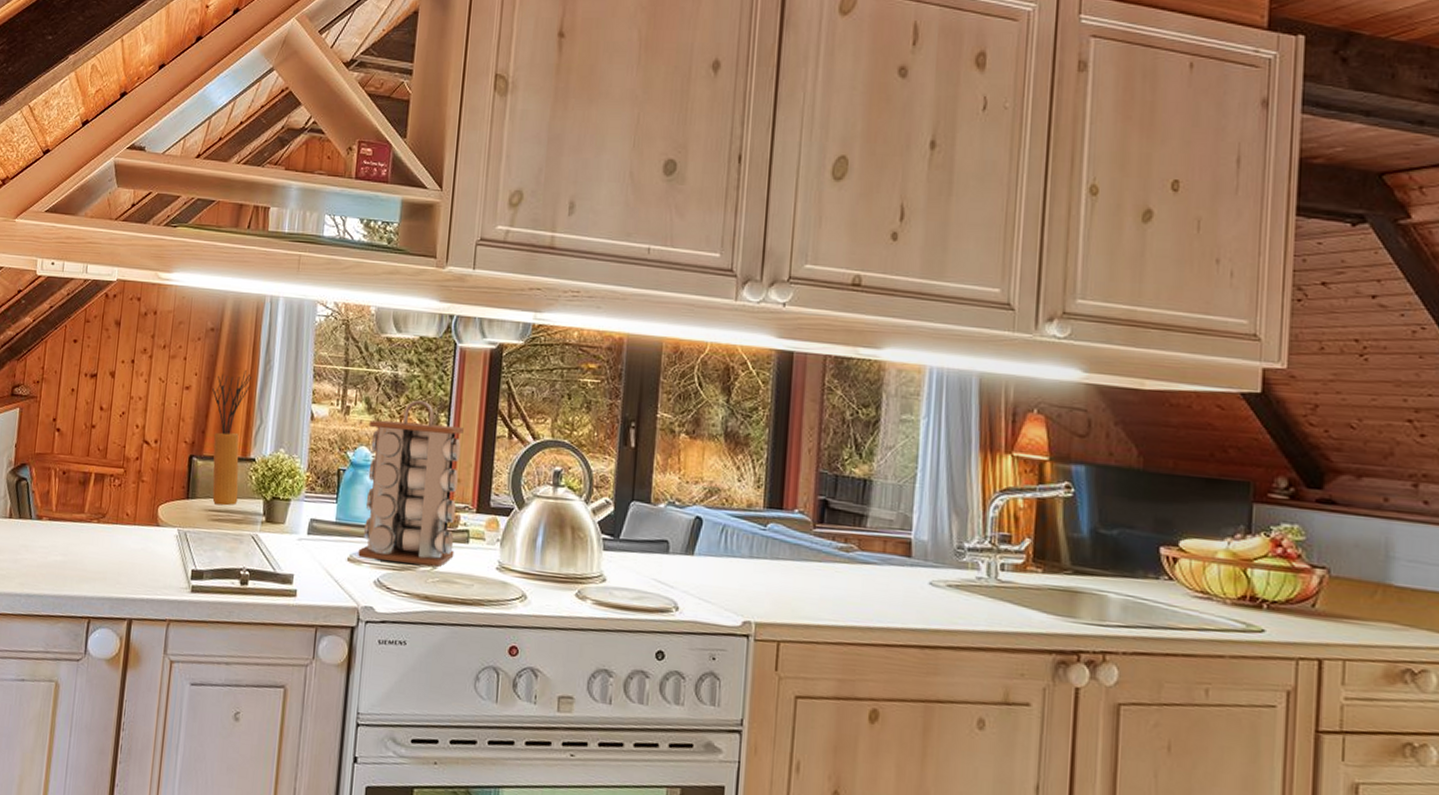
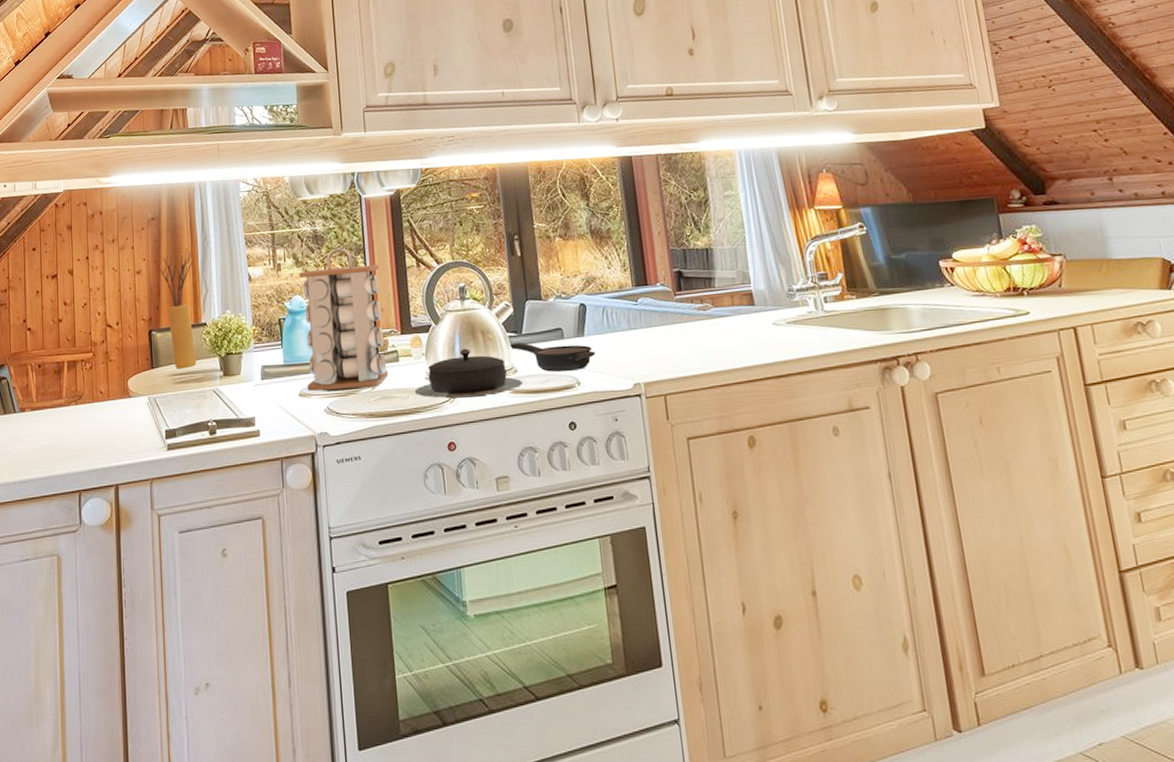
cooking pot: none [480,542,611,602] -> present [414,348,523,399]
frying pan: none [603,547,704,593] -> present [510,342,596,373]

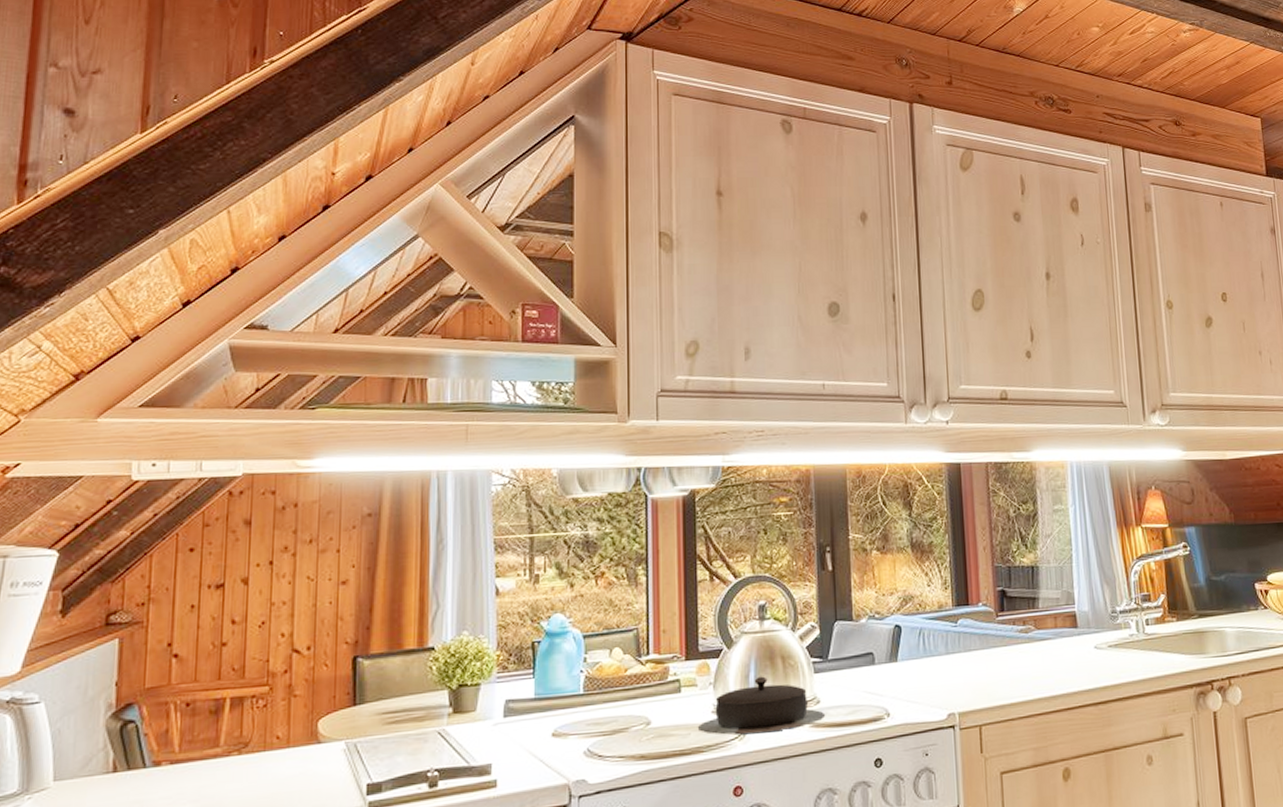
vase: present [160,249,197,369] -> none [375,554,422,706]
spice rack: present [298,247,389,392] -> none [561,556,667,730]
frying pan: present [510,342,596,373] -> none [814,668,909,703]

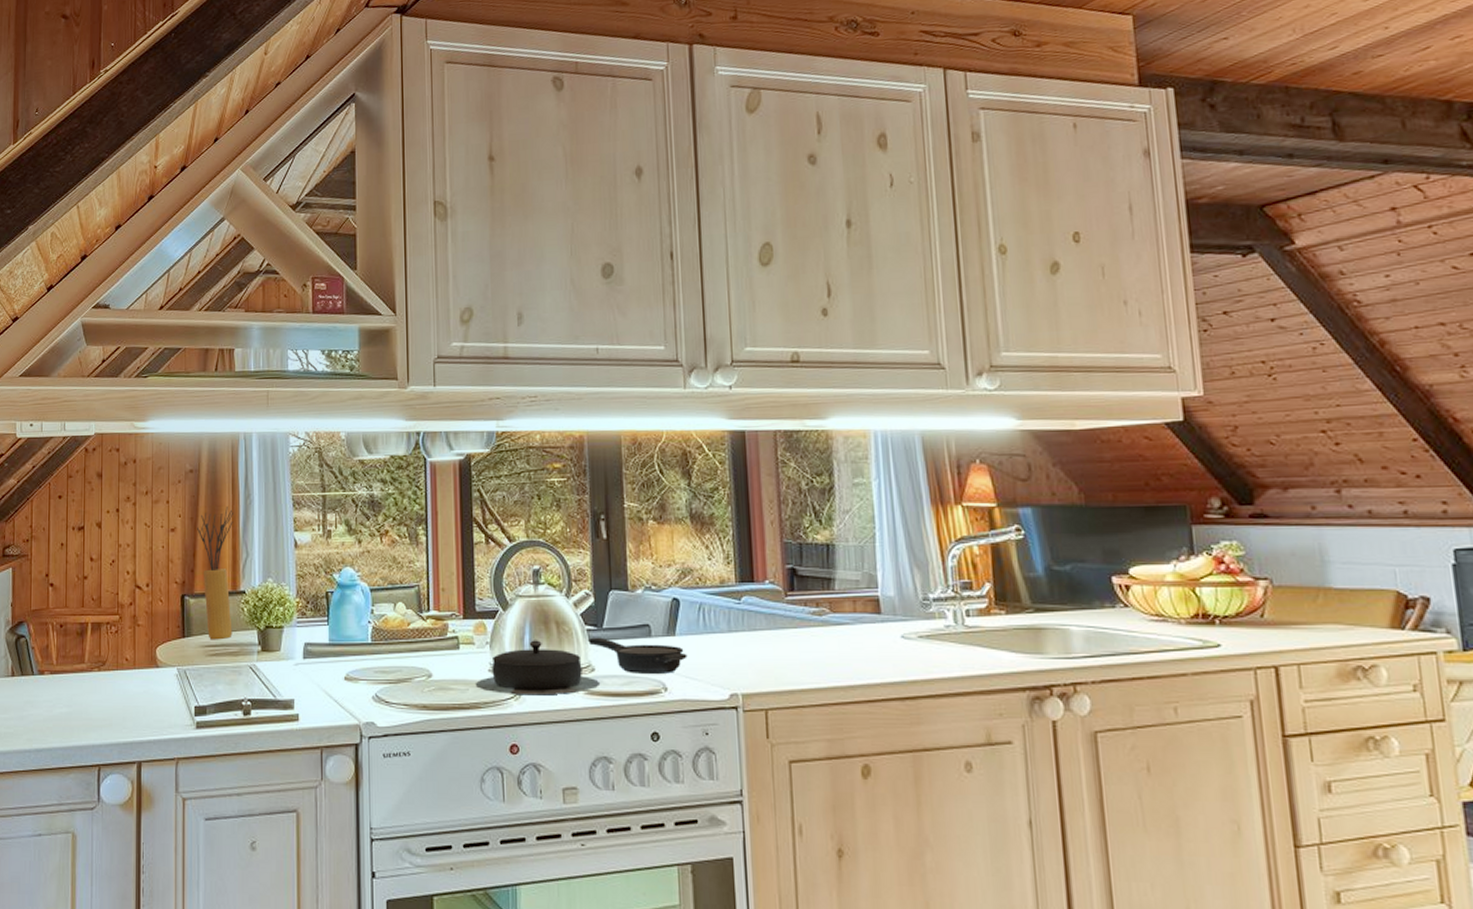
vase: none [375,554,422,706] -> present [197,507,233,640]
frying pan: none [814,668,909,703] -> present [588,637,687,675]

